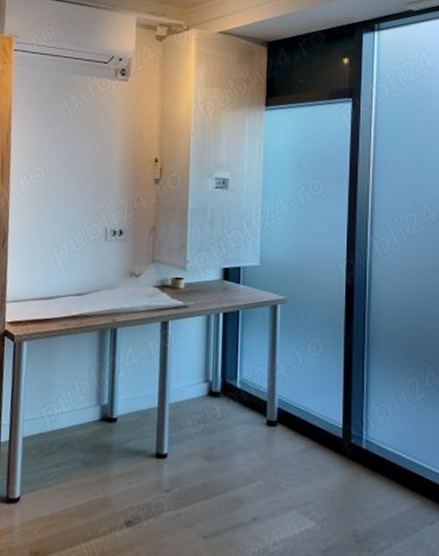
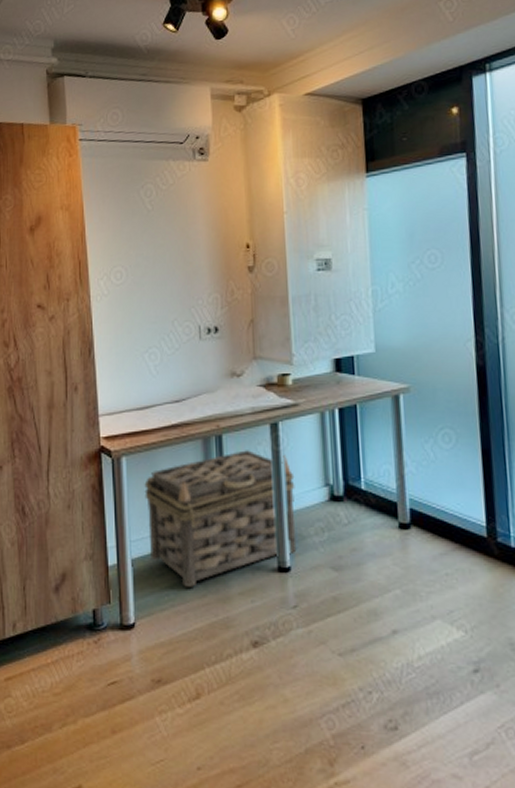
basket: none [41,344,179,467] -> present [144,450,297,587]

